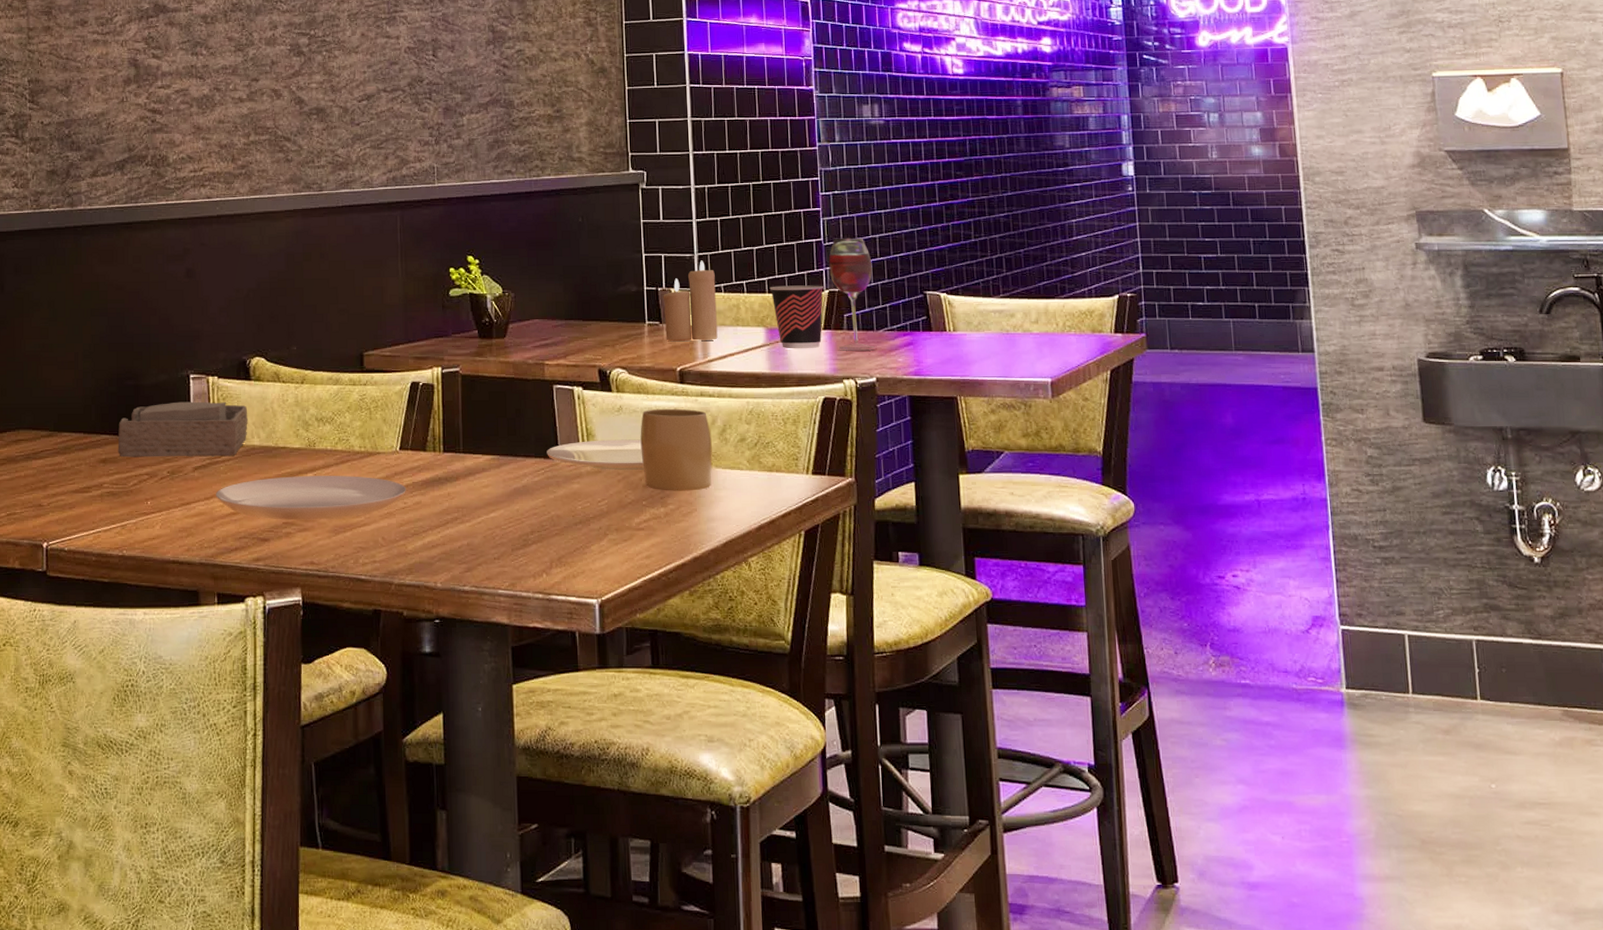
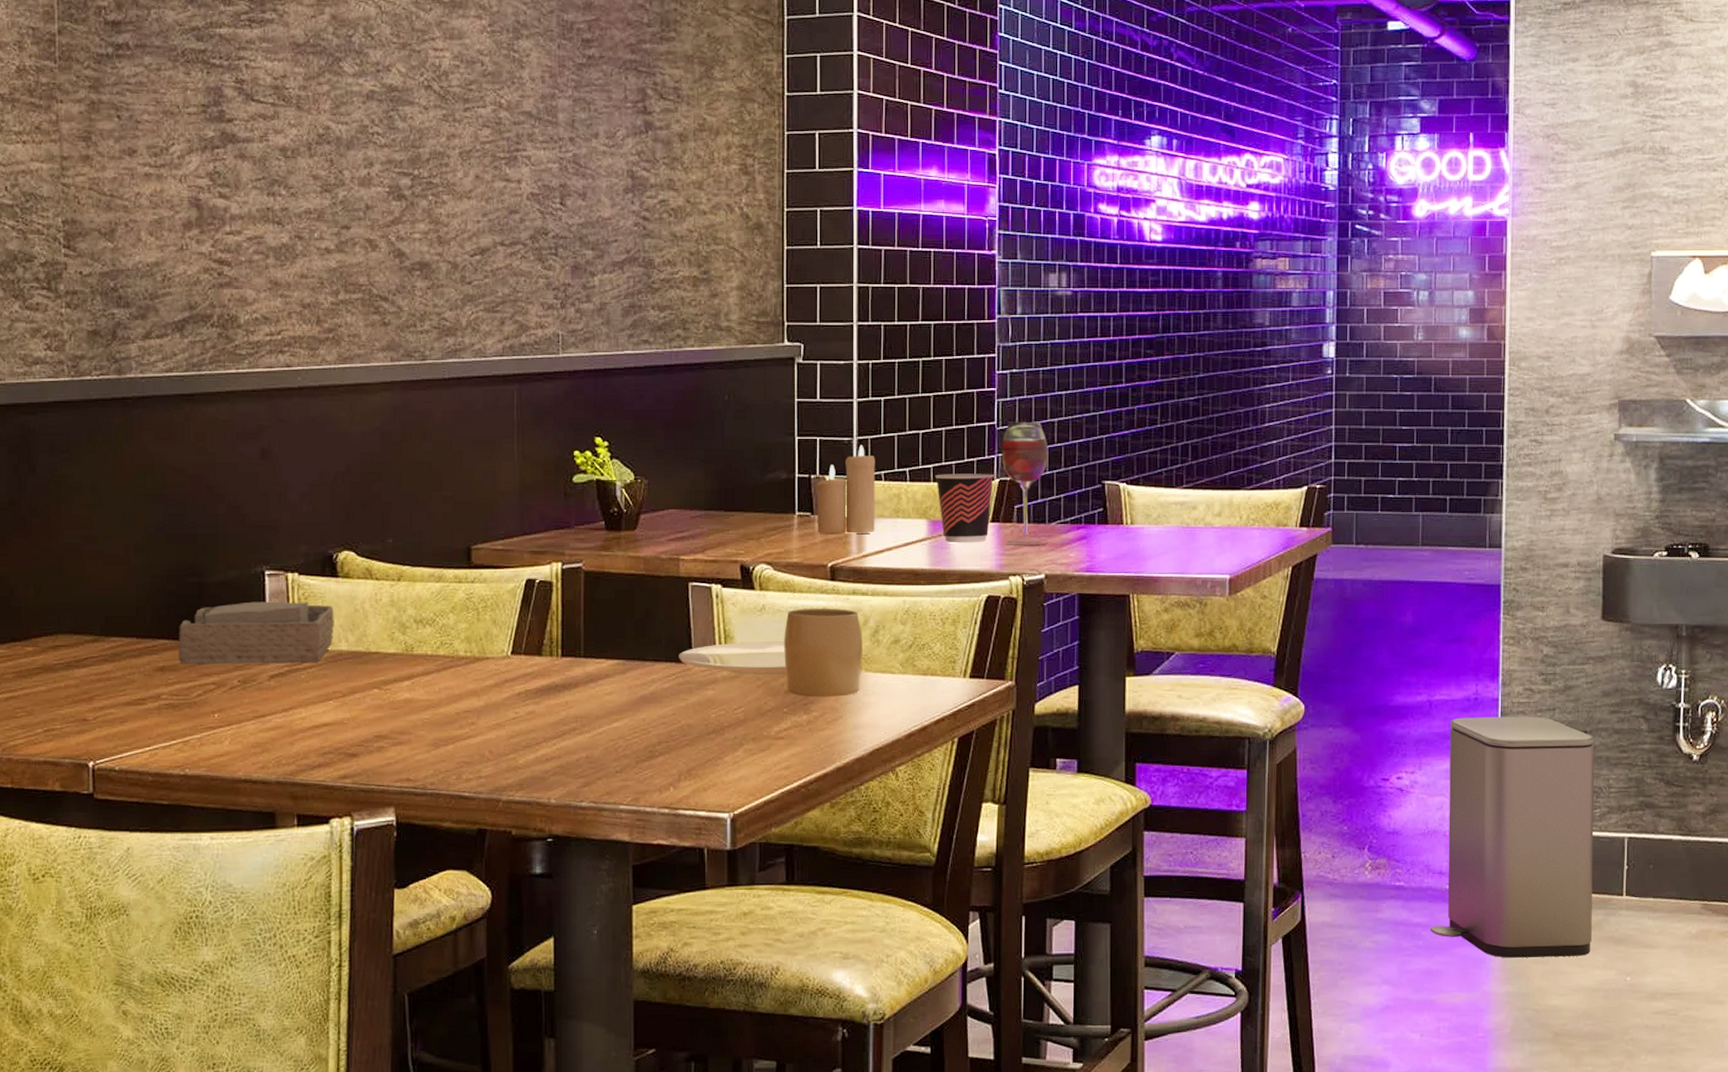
plate: present [216,476,406,520] -> none [296,683,518,733]
pedal bin: none [1280,516,1450,761] -> present [1430,716,1595,958]

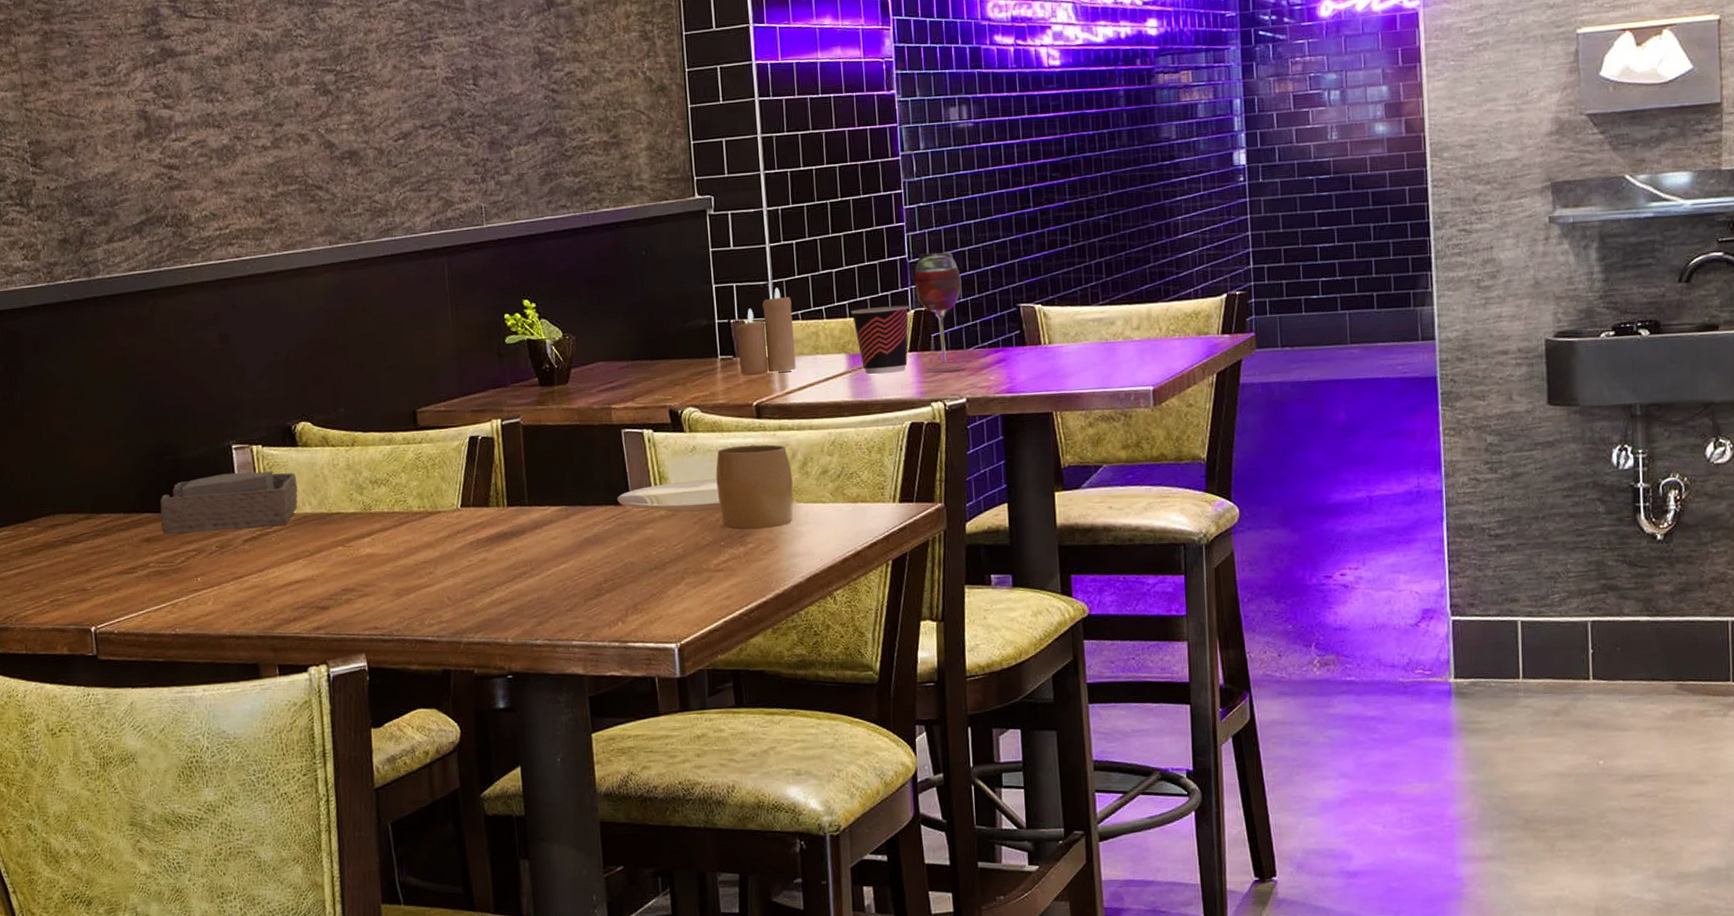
pedal bin: present [1430,716,1595,958] -> none [1386,505,1559,747]

